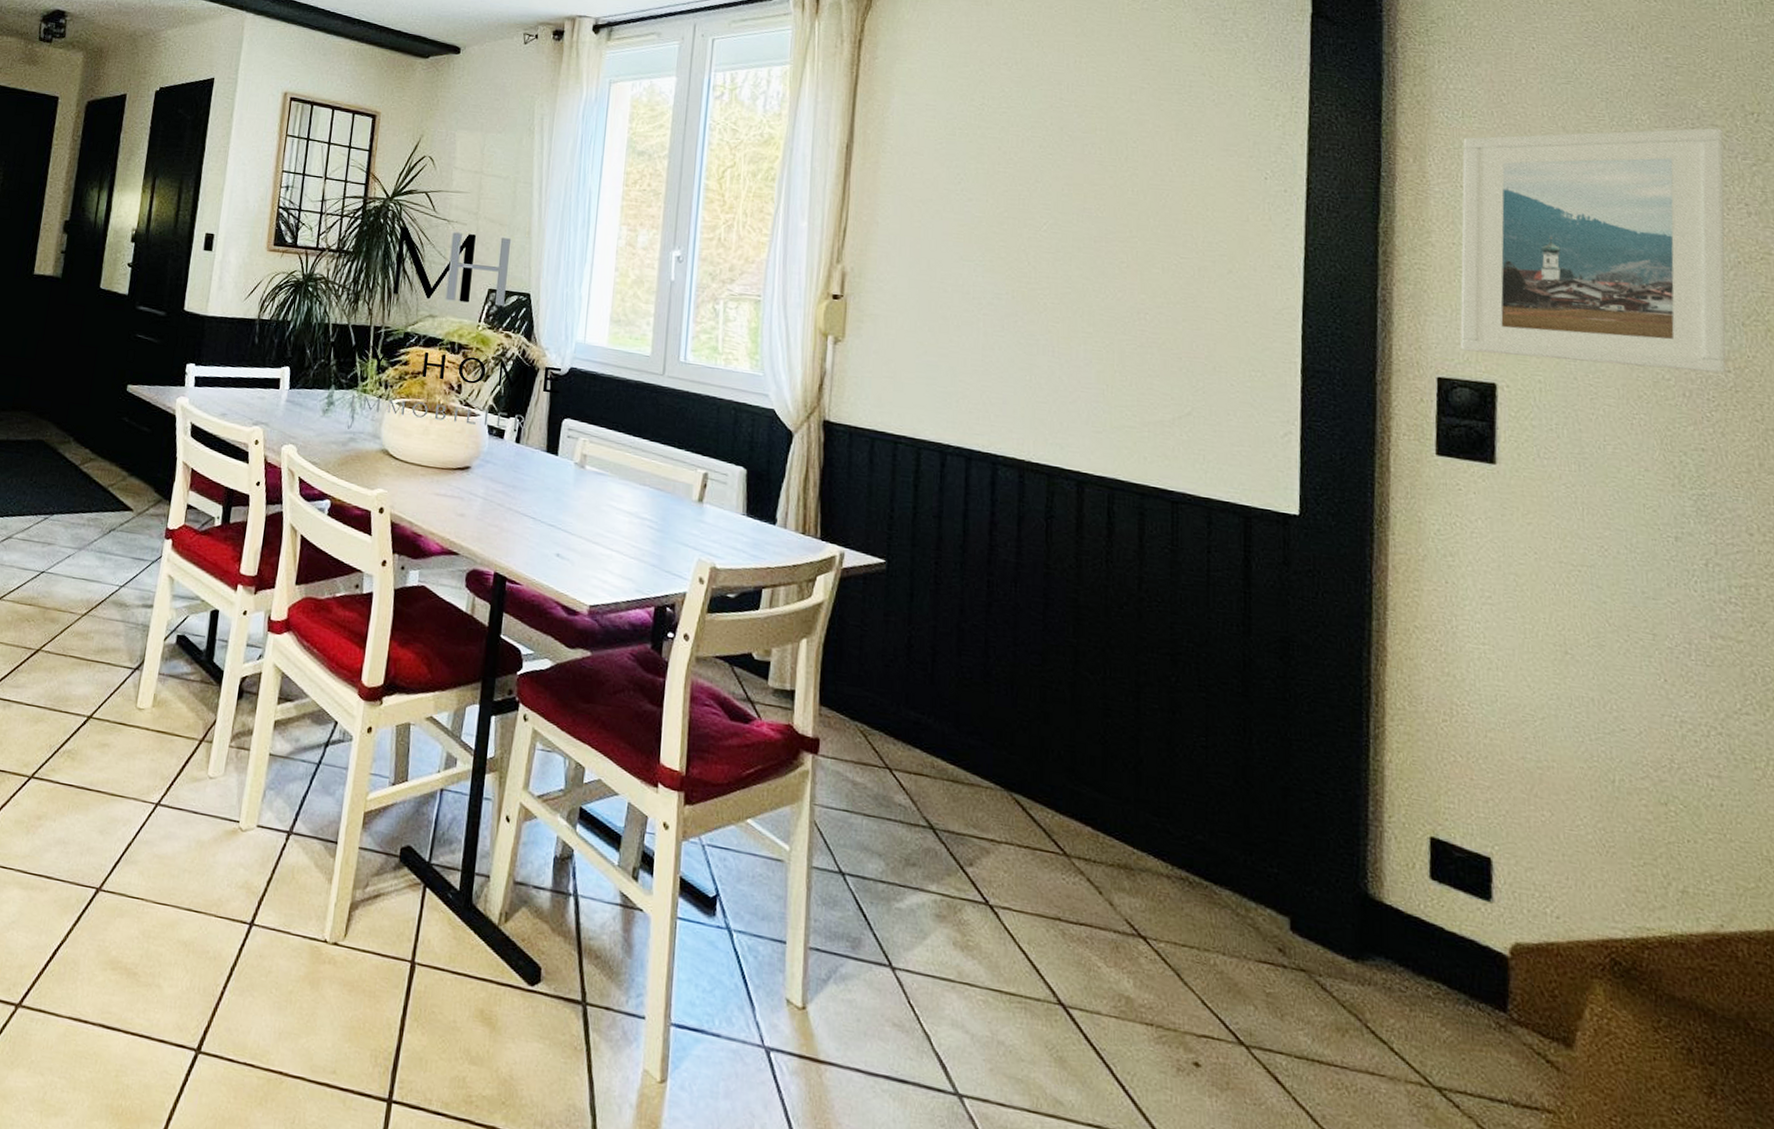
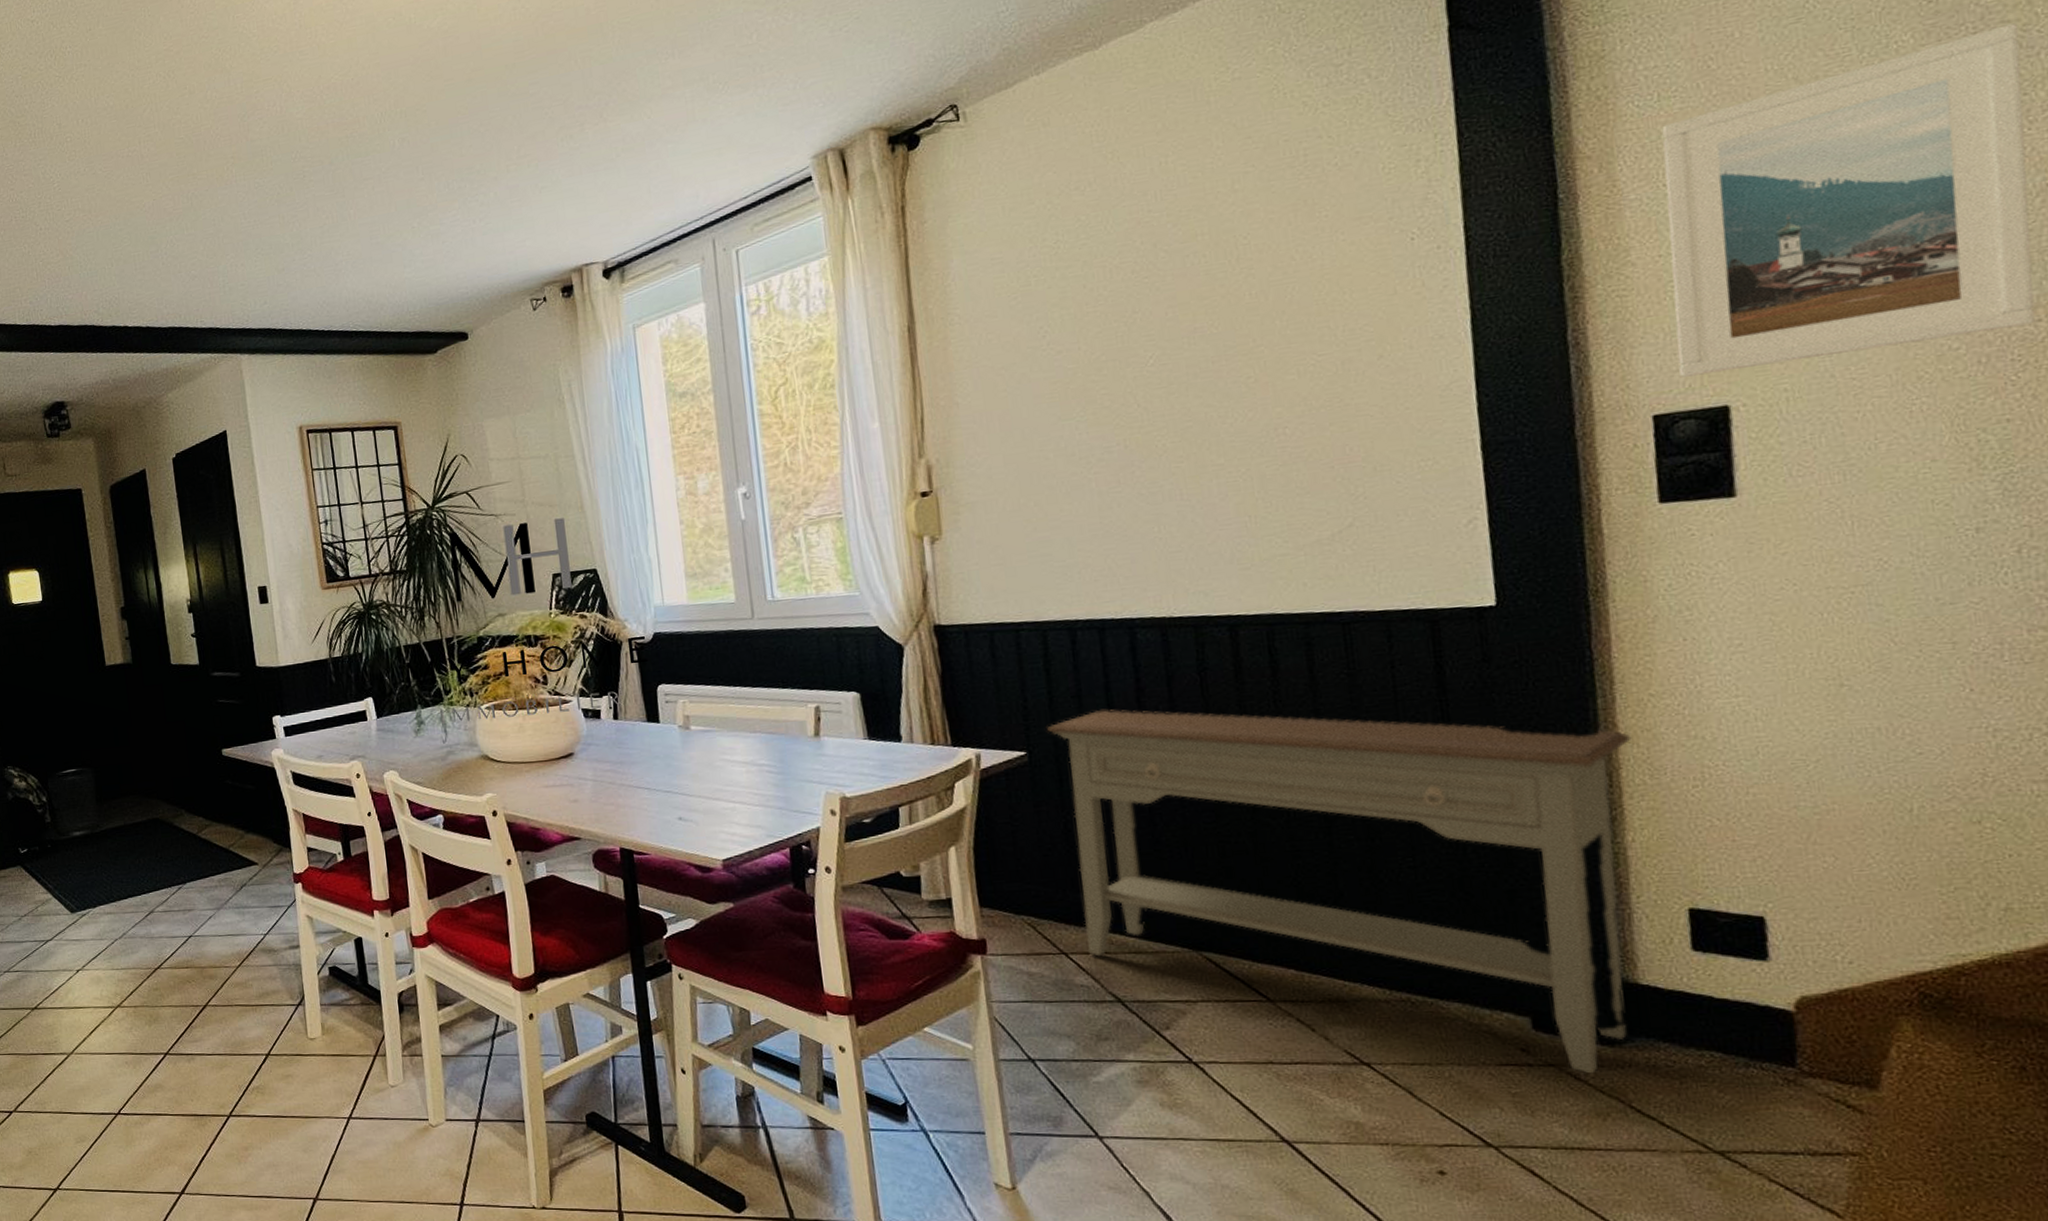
console table: none [907,534,1397,987] -> present [1047,709,1632,1074]

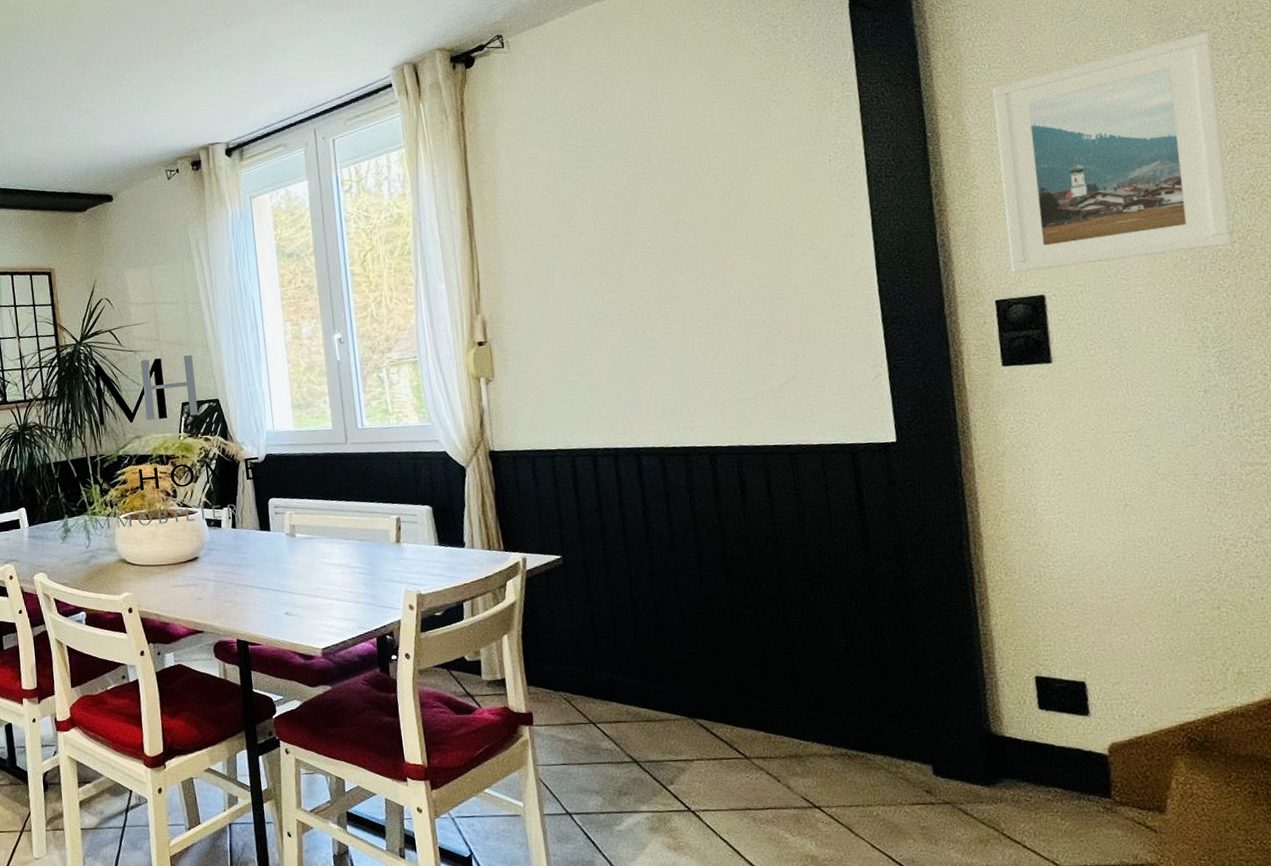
console table: present [1047,709,1632,1074] -> none [577,520,998,809]

